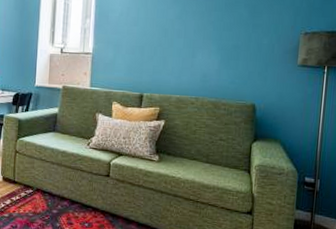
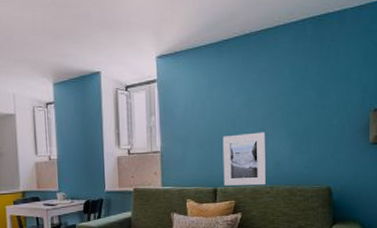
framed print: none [150,44,195,96] -> present [222,132,266,186]

